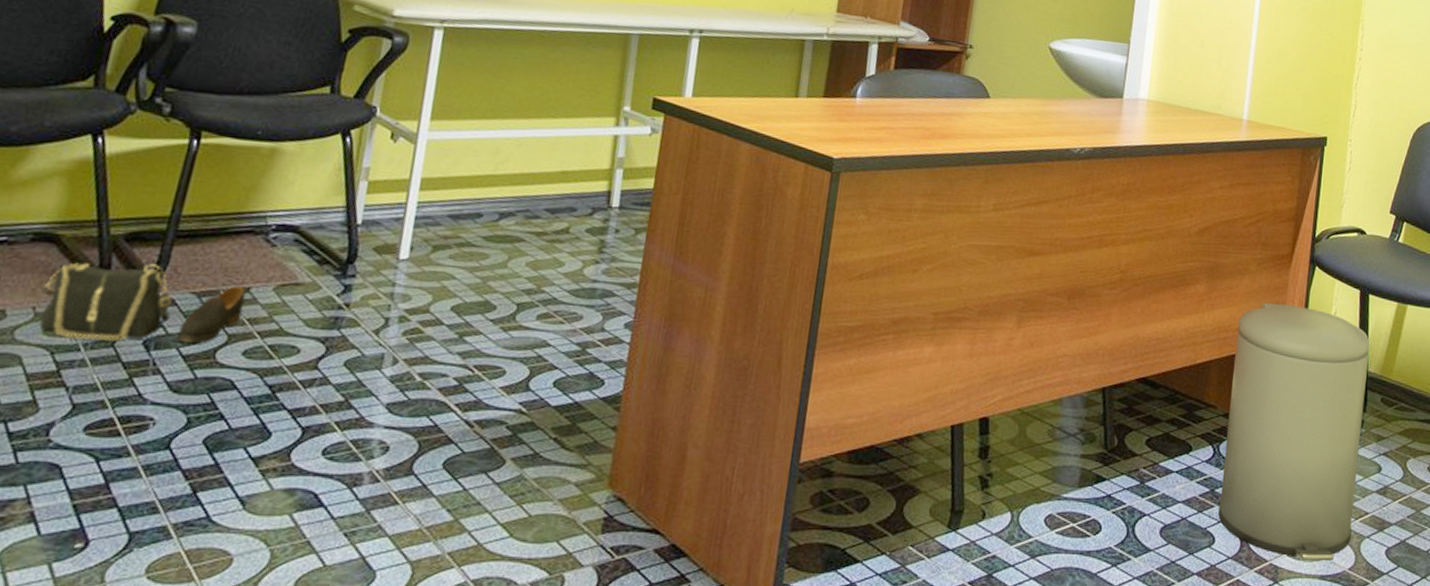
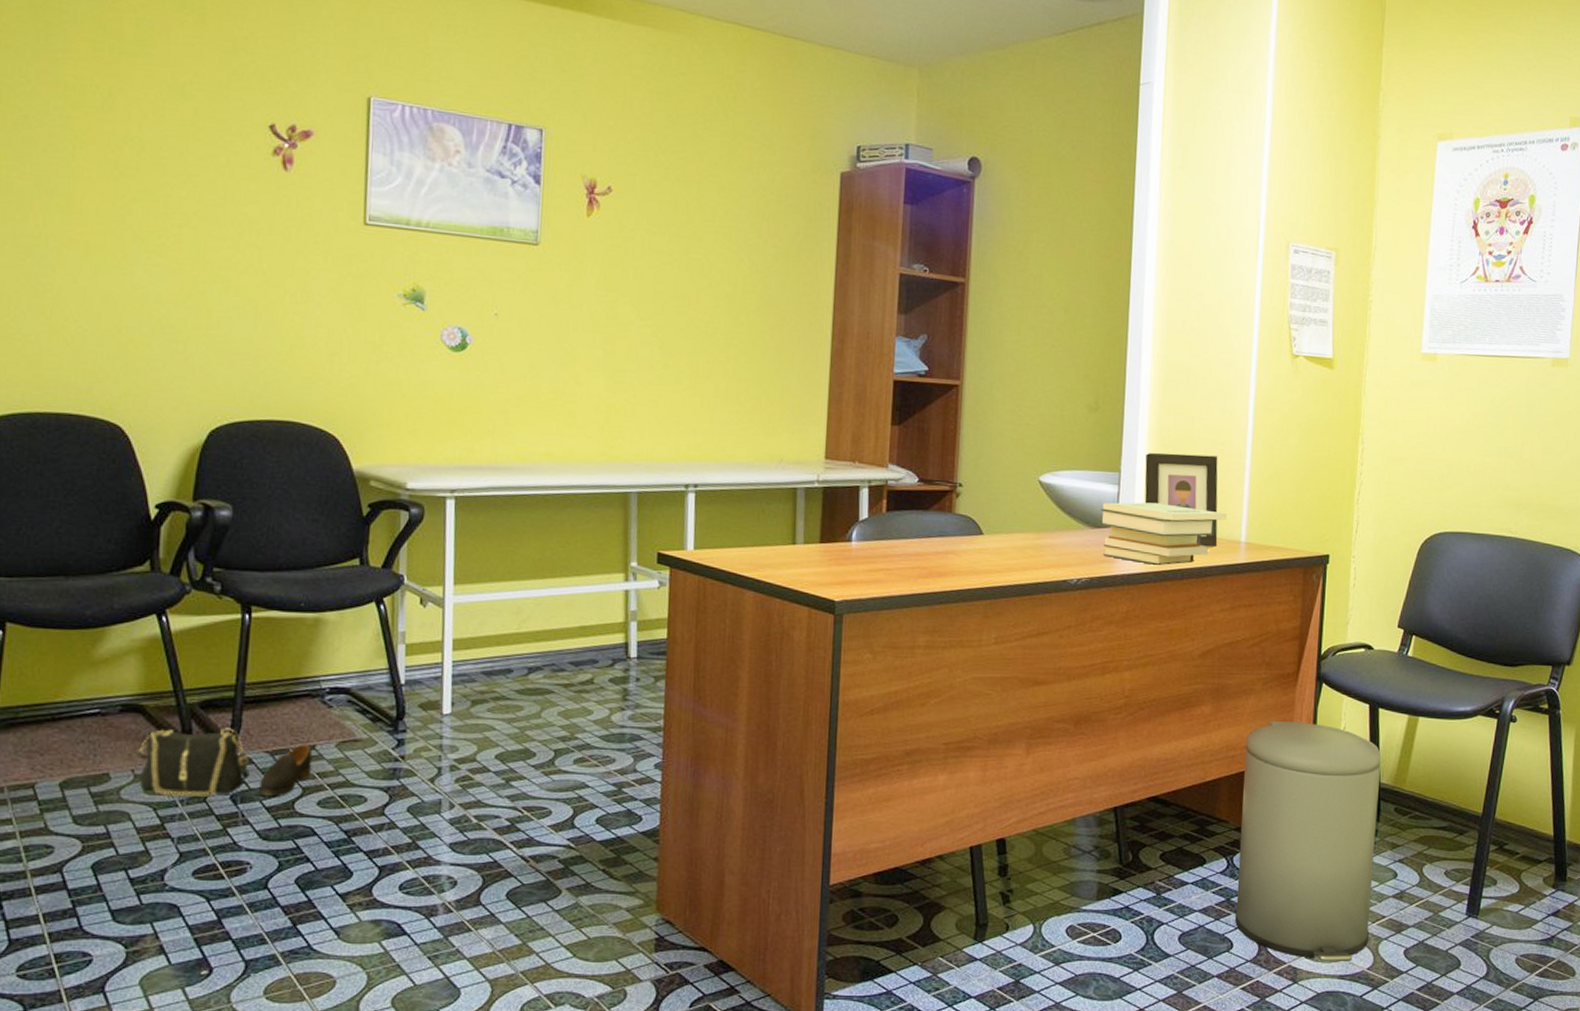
books: none [1106,73,1231,140] -> present [1100,502,1227,566]
picture frame: none [1151,26,1225,124] -> present [1144,452,1218,548]

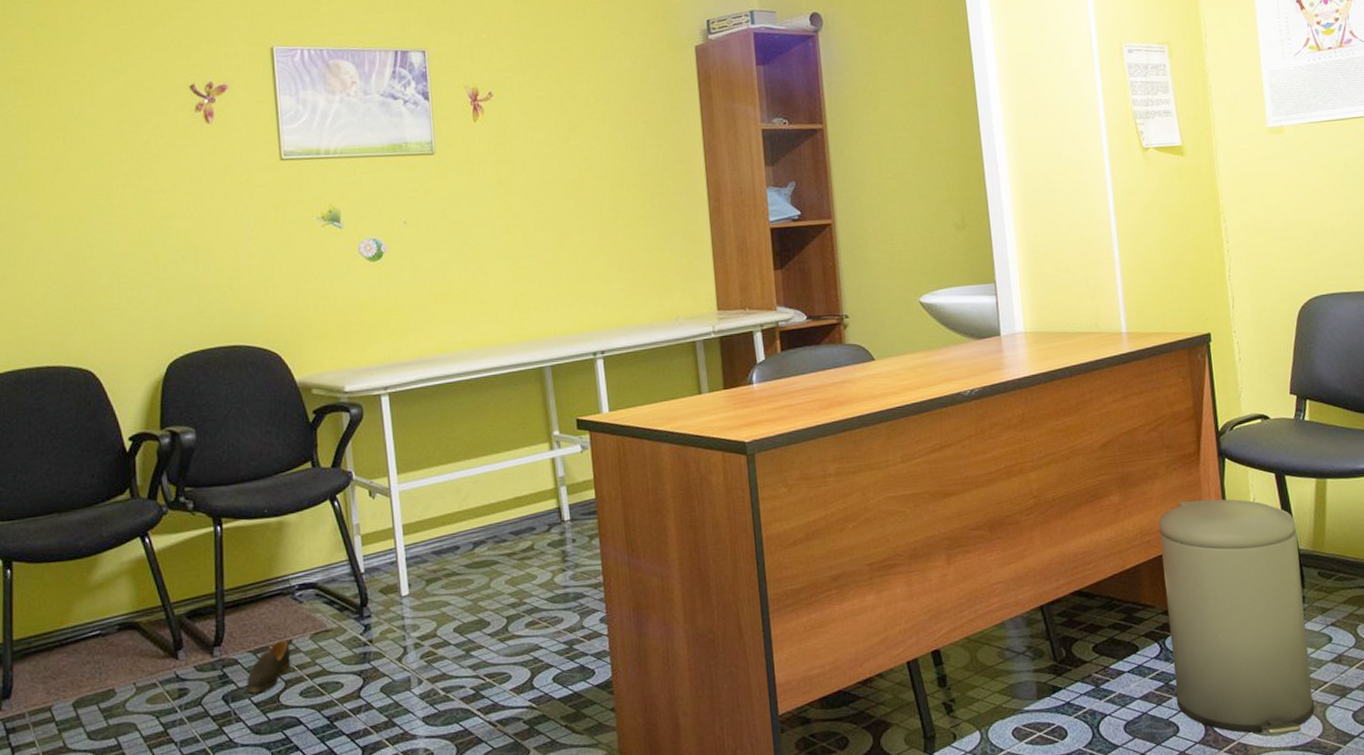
handbag: present [135,728,250,797] -> none [135,633,237,704]
books: present [1100,502,1227,566] -> none [982,306,1105,367]
picture frame: present [1144,452,1218,548] -> none [1017,254,1100,343]

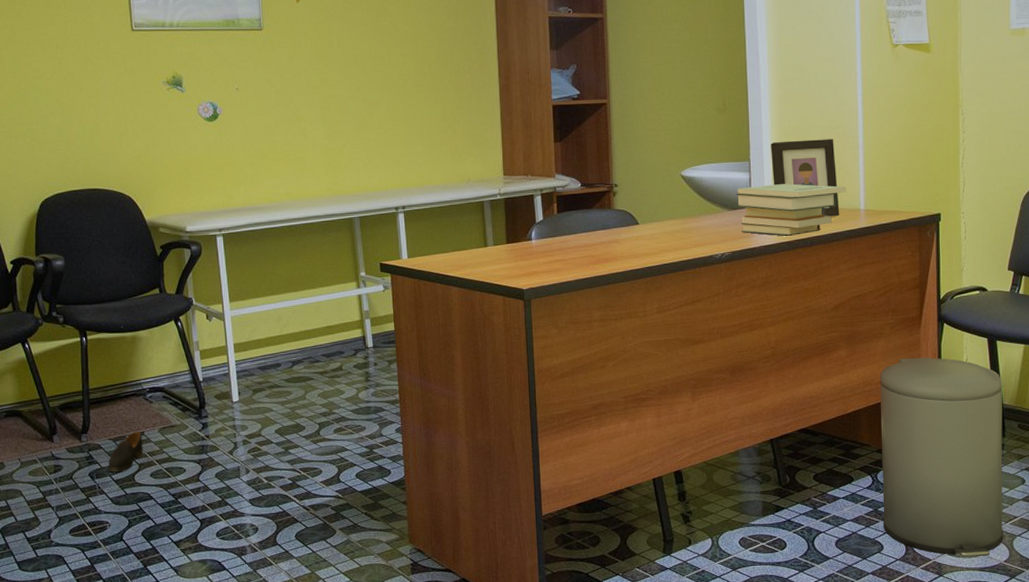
books: none [982,306,1105,367] -> present [736,184,846,237]
picture frame: none [1017,254,1100,343] -> present [771,139,840,217]

